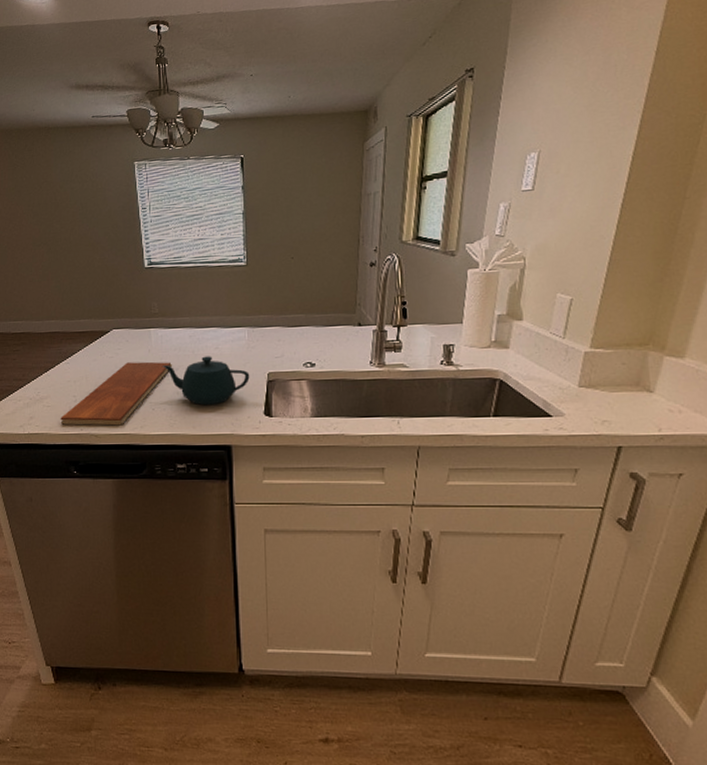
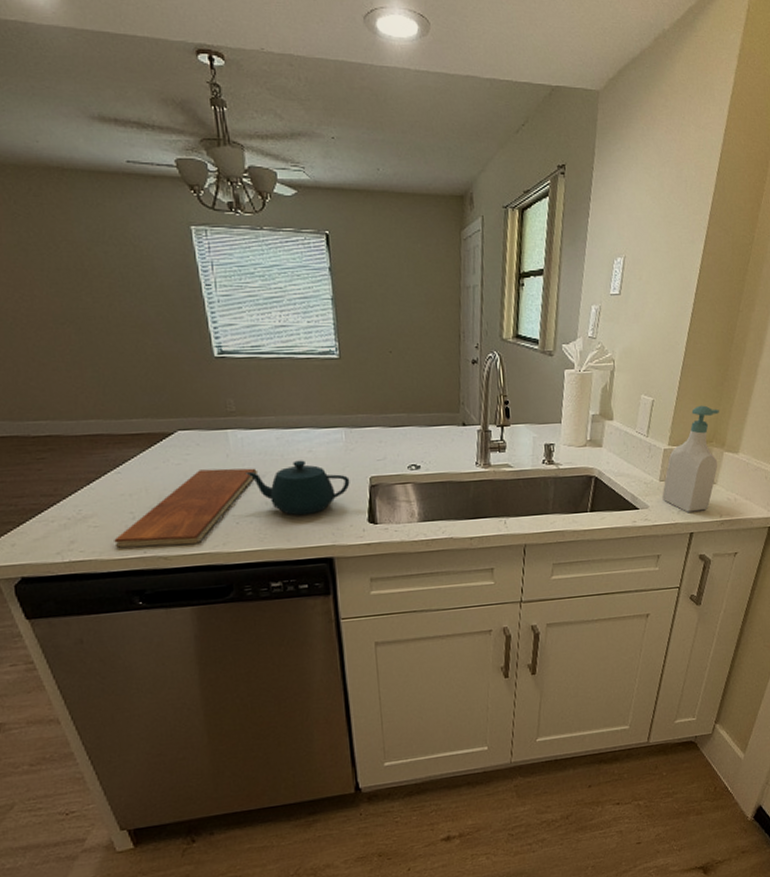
soap bottle: none [581,304,658,423] -> present [662,405,719,512]

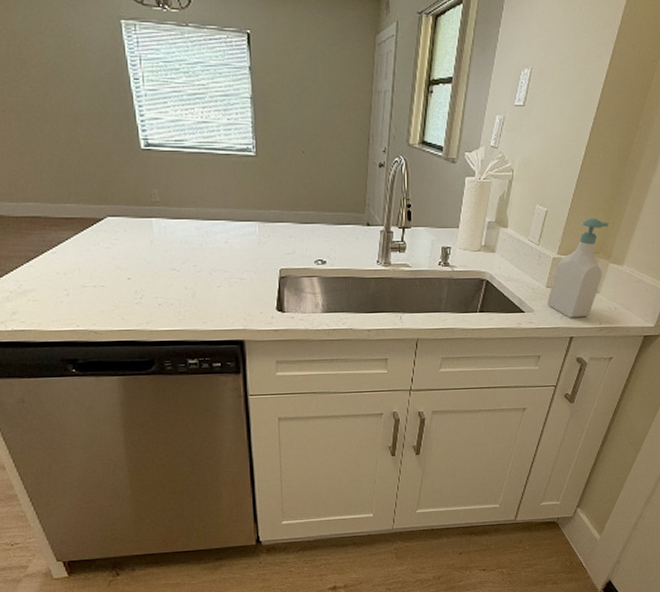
chopping board: present [114,468,259,548] -> none [50,254,179,322]
teapot: present [246,460,350,516] -> none [168,250,262,301]

